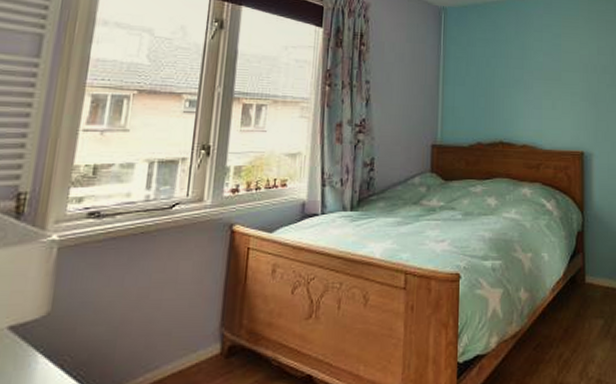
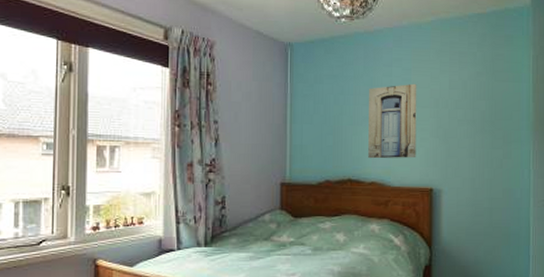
wall art: none [520,48,567,122] -> present [368,83,417,159]

